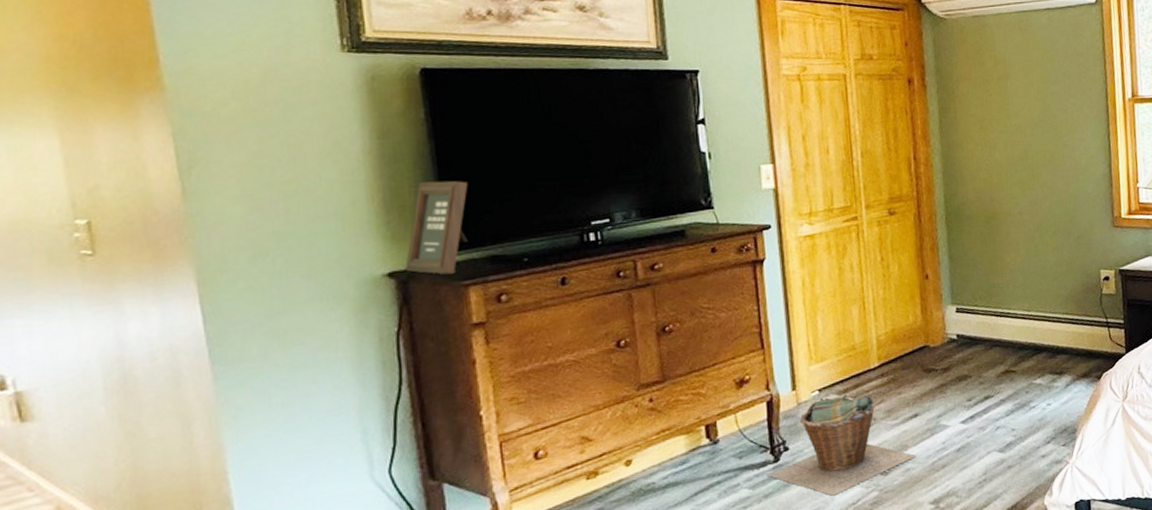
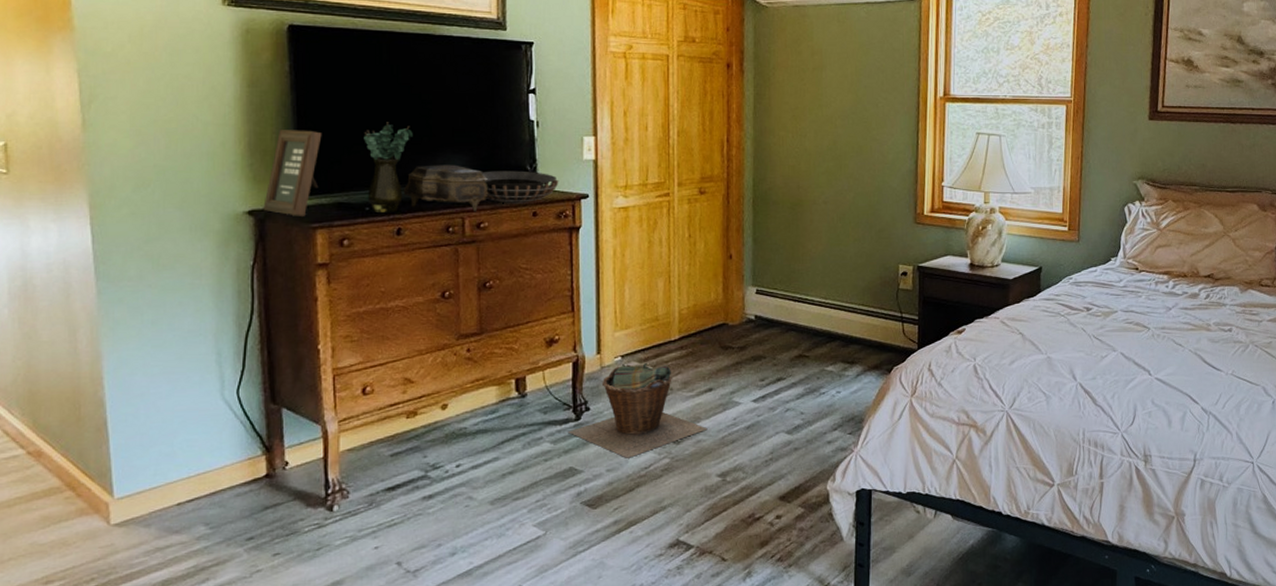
vase: none [516,165,572,264] -> present [364,122,413,214]
jewelry box: none [565,205,660,255] -> present [403,164,487,212]
decorative bowl: none [652,205,738,242] -> present [482,170,559,204]

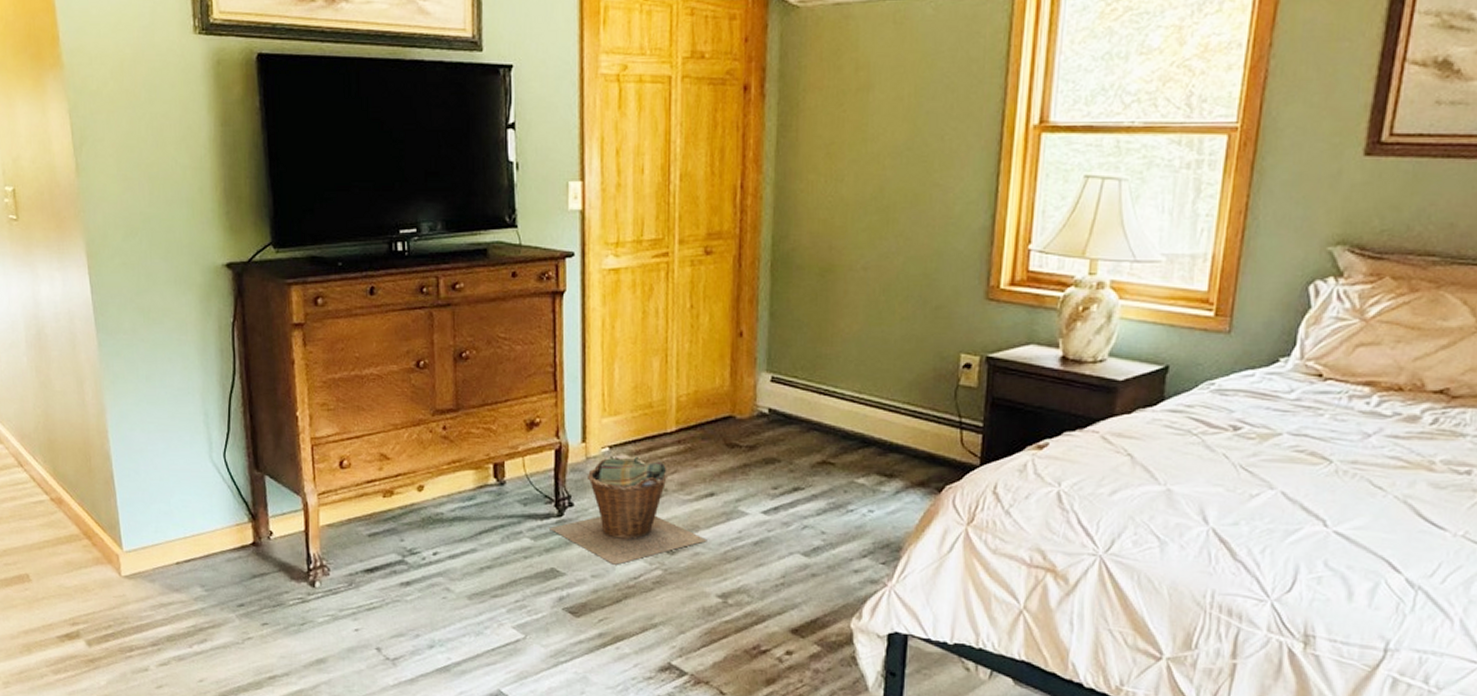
picture frame: present [263,130,322,216] -> none [240,174,294,271]
vase: present [364,122,413,214] -> none [334,164,384,270]
jewelry box: present [403,164,487,212] -> none [375,214,463,271]
decorative bowl: present [482,170,559,204] -> none [457,222,541,262]

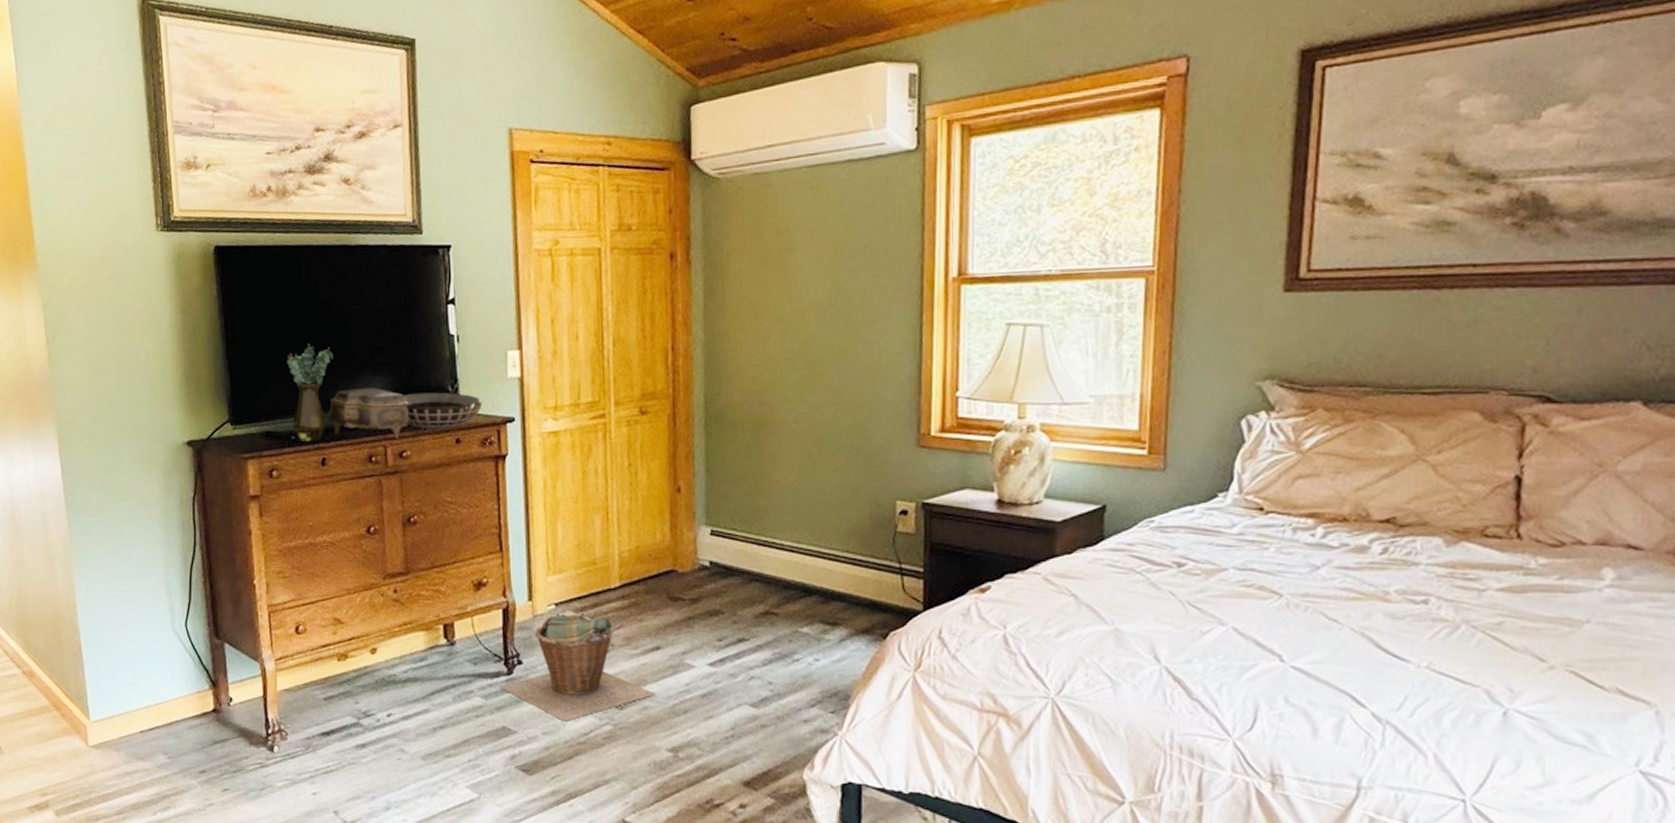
vase: none [334,164,384,270] -> present [287,343,333,443]
jewelry box: none [375,214,463,271] -> present [326,387,409,440]
decorative bowl: none [457,222,541,262] -> present [403,392,483,430]

